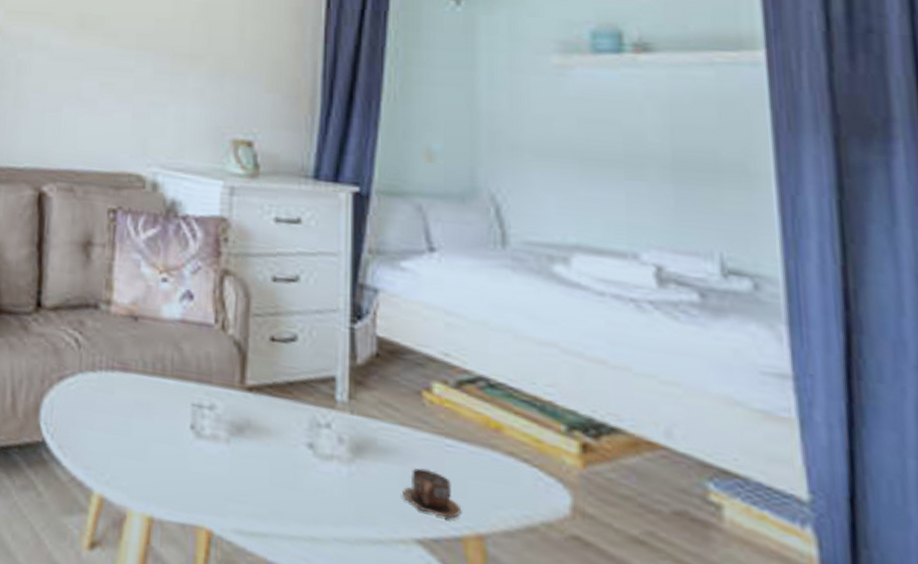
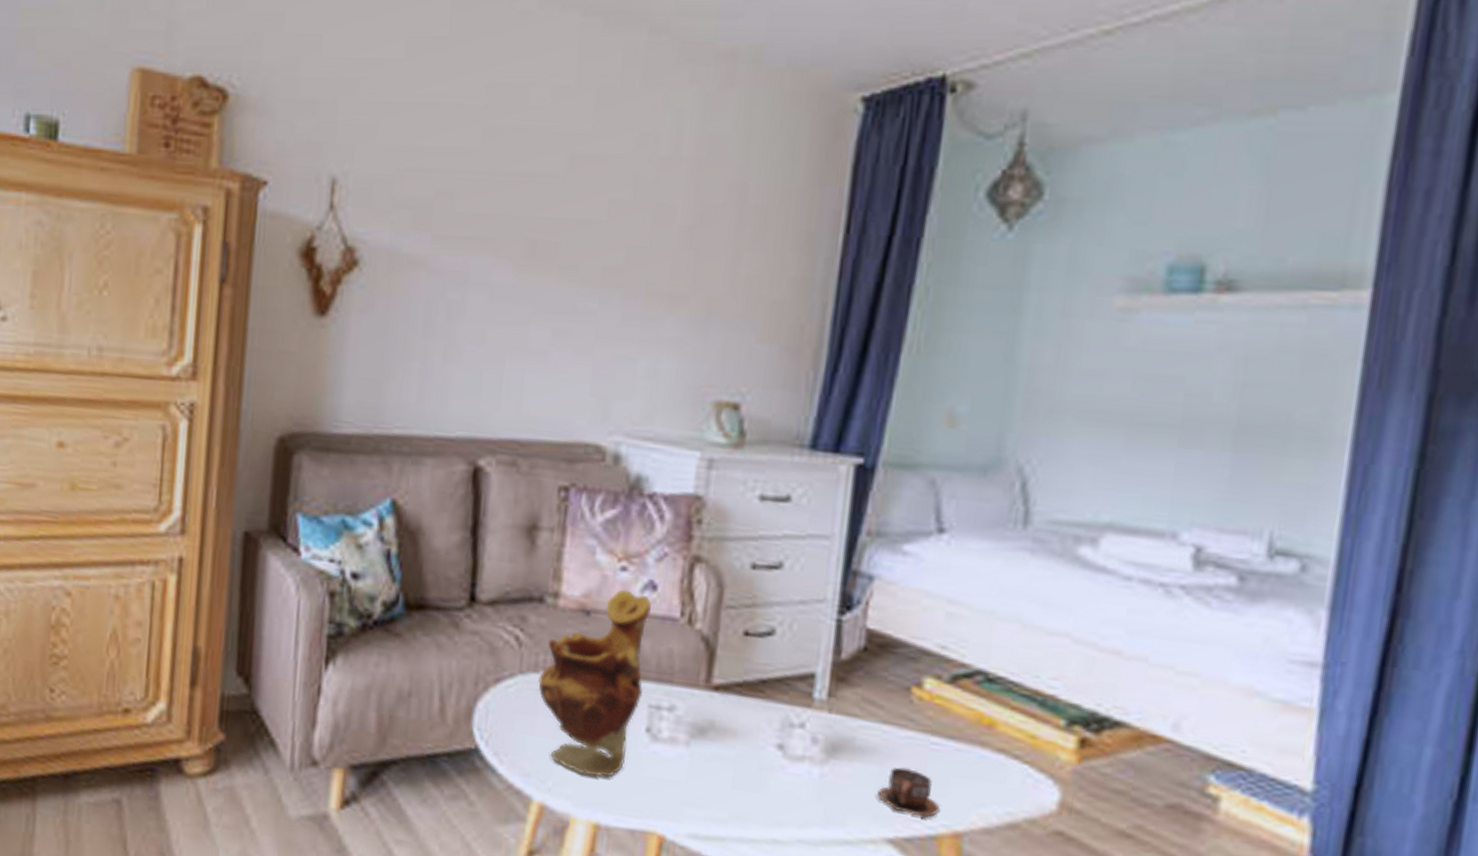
vase: none [95,298,191,472] -> present [538,589,653,777]

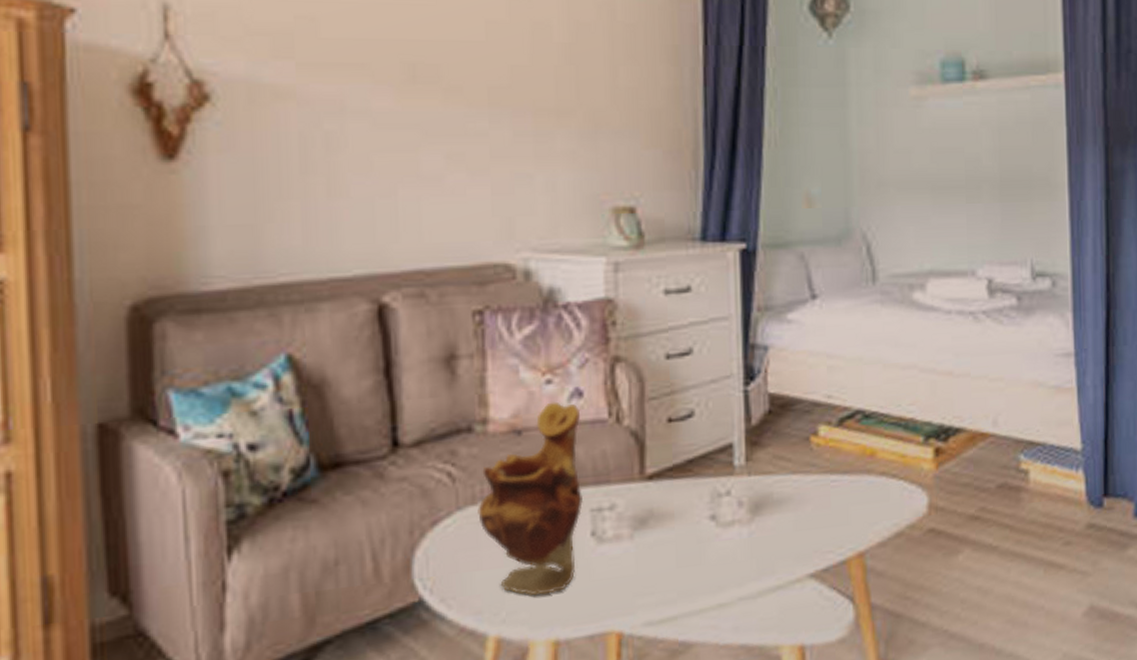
cup: present [877,767,940,819] -> none [797,508,846,549]

